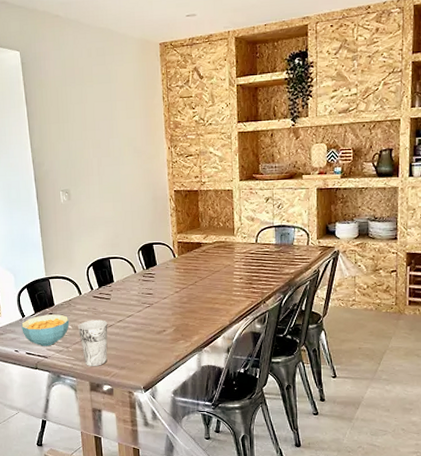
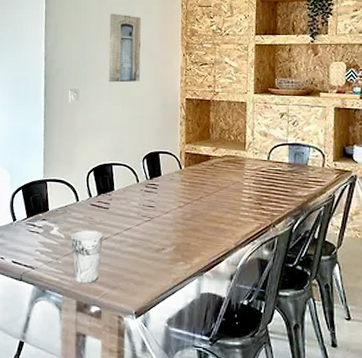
cereal bowl: present [21,314,70,346] -> none [11,220,63,256]
wall art: none [92,111,128,181] -> present [108,13,141,83]

